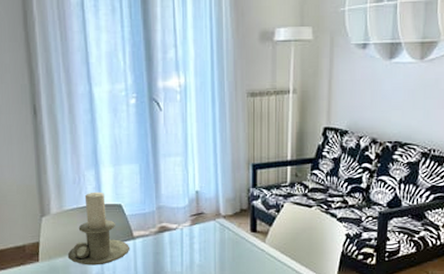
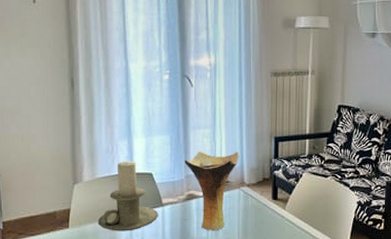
vase: none [155,181,214,265] -> present [184,152,239,231]

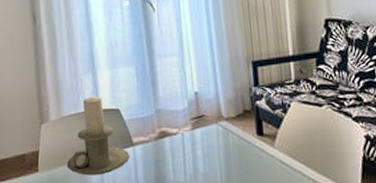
vase: present [184,152,239,231] -> none [153,81,214,174]

